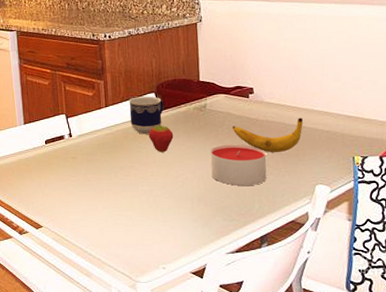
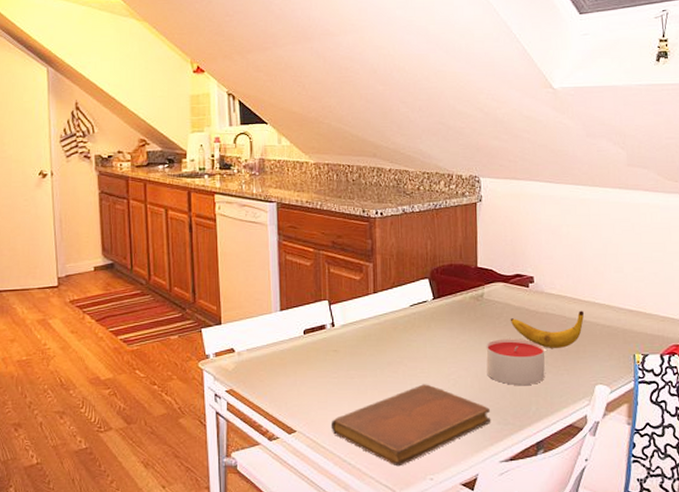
notebook: none [72,185,217,257] -> present [330,384,491,467]
cup: present [129,96,164,134] -> none [400,282,438,325]
fruit: present [148,125,174,153] -> none [420,315,447,347]

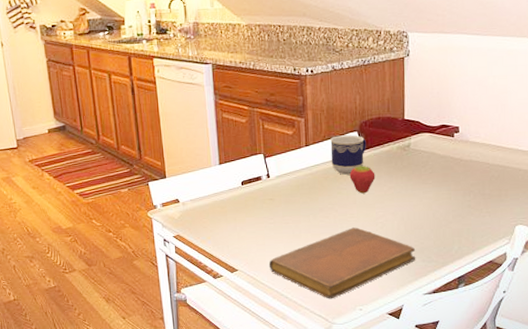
cup: none [400,282,438,325] -> present [330,135,366,175]
fruit: none [420,315,447,347] -> present [349,165,376,194]
candle: present [486,339,545,385] -> none [412,185,468,227]
banana: present [510,310,584,349] -> none [435,157,507,194]

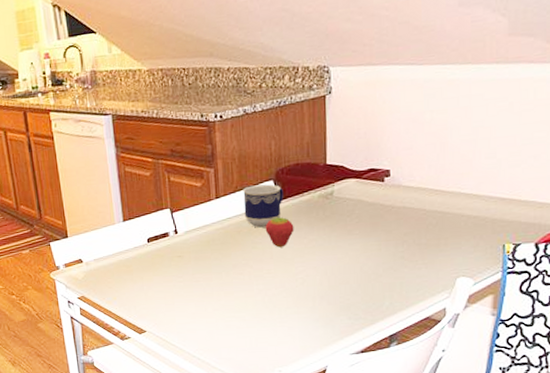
notebook: present [268,227,416,299] -> none [179,284,341,361]

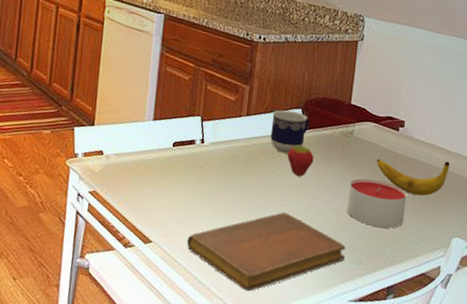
notebook: none [179,284,341,361] -> present [186,212,346,292]
candle: none [336,235,401,281] -> present [347,178,407,228]
banana: none [362,202,447,244] -> present [376,159,450,196]

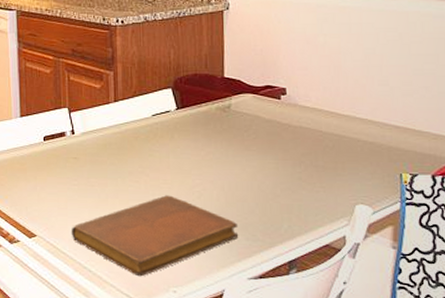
cup: present [270,109,309,154] -> none [141,92,181,135]
fruit: present [287,145,314,177] -> none [162,125,192,158]
candle: present [347,178,407,228] -> none [233,152,299,201]
banana: present [376,159,450,196] -> none [259,125,343,165]

